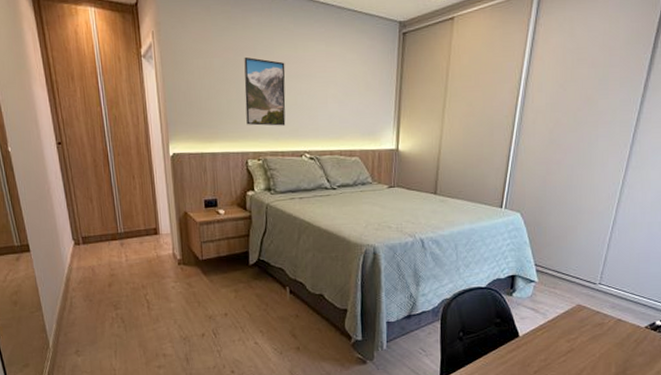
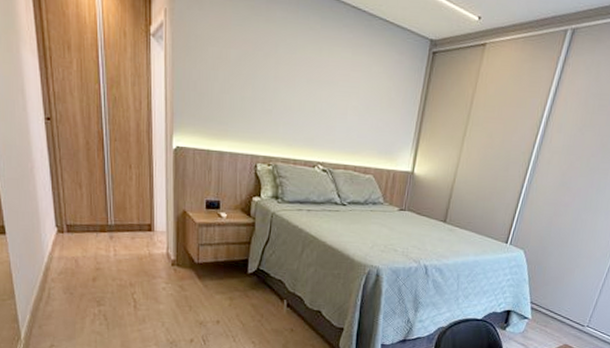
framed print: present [244,56,286,126] -> none [260,52,307,133]

